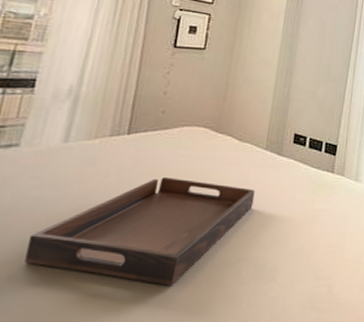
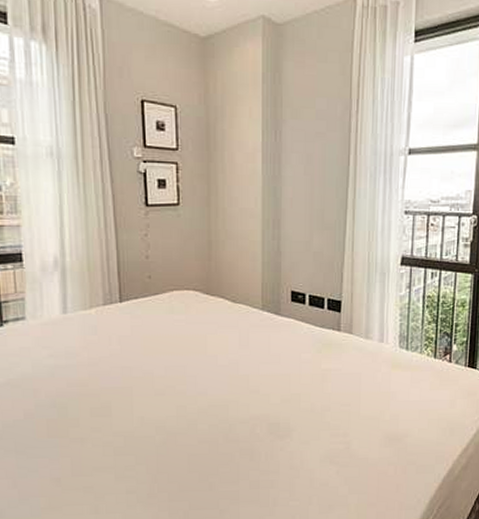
serving tray: present [24,177,255,285] -> none [56,343,257,441]

